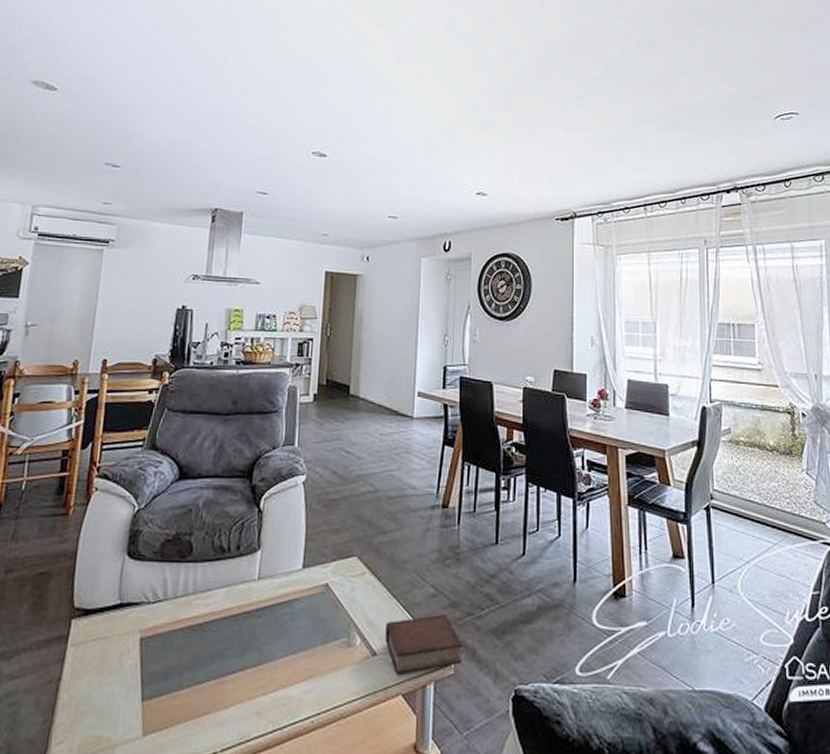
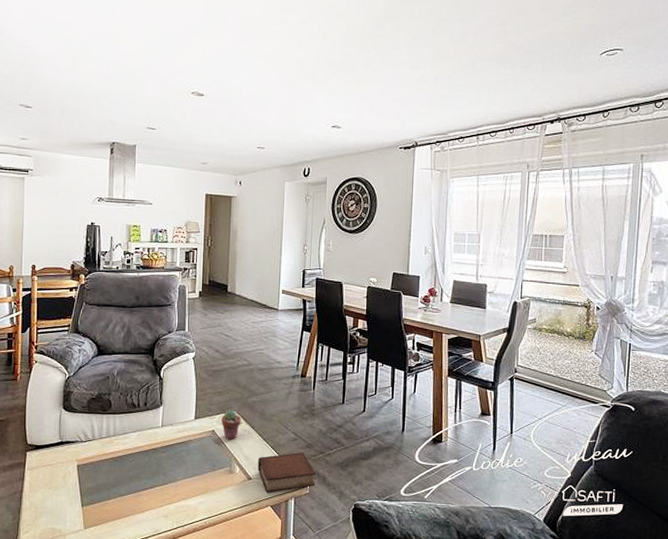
potted succulent: none [338,554,364,598] -> present [221,409,241,440]

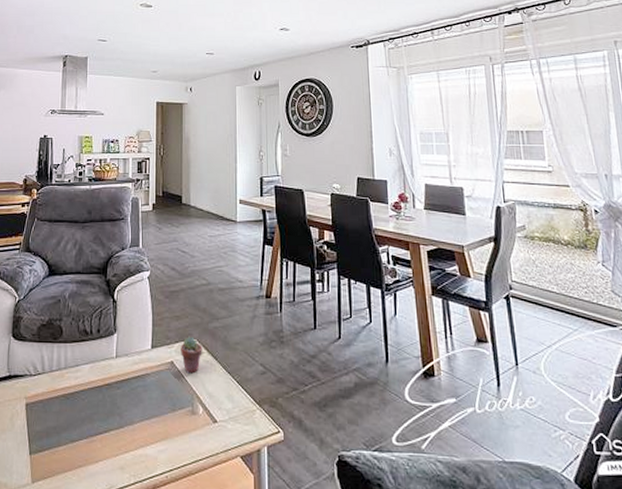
book: present [258,453,316,493] -> none [223,389,291,440]

